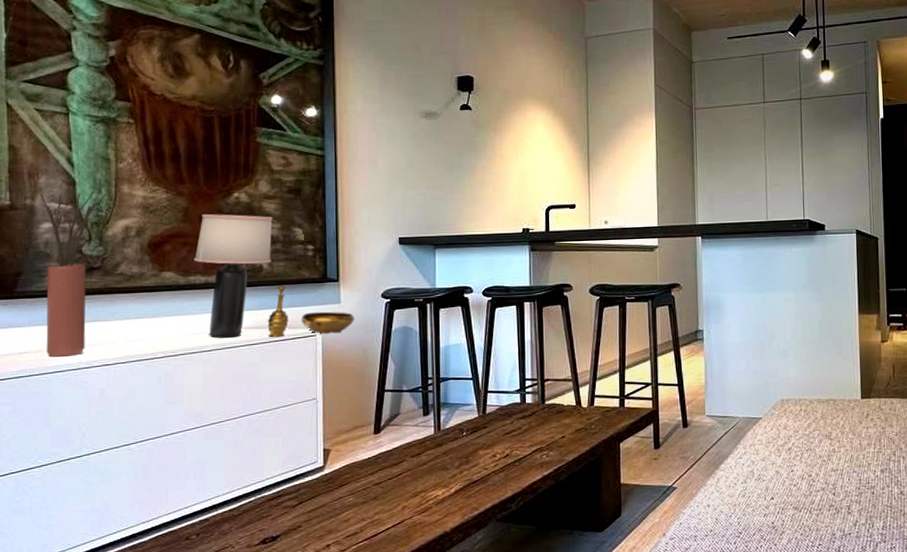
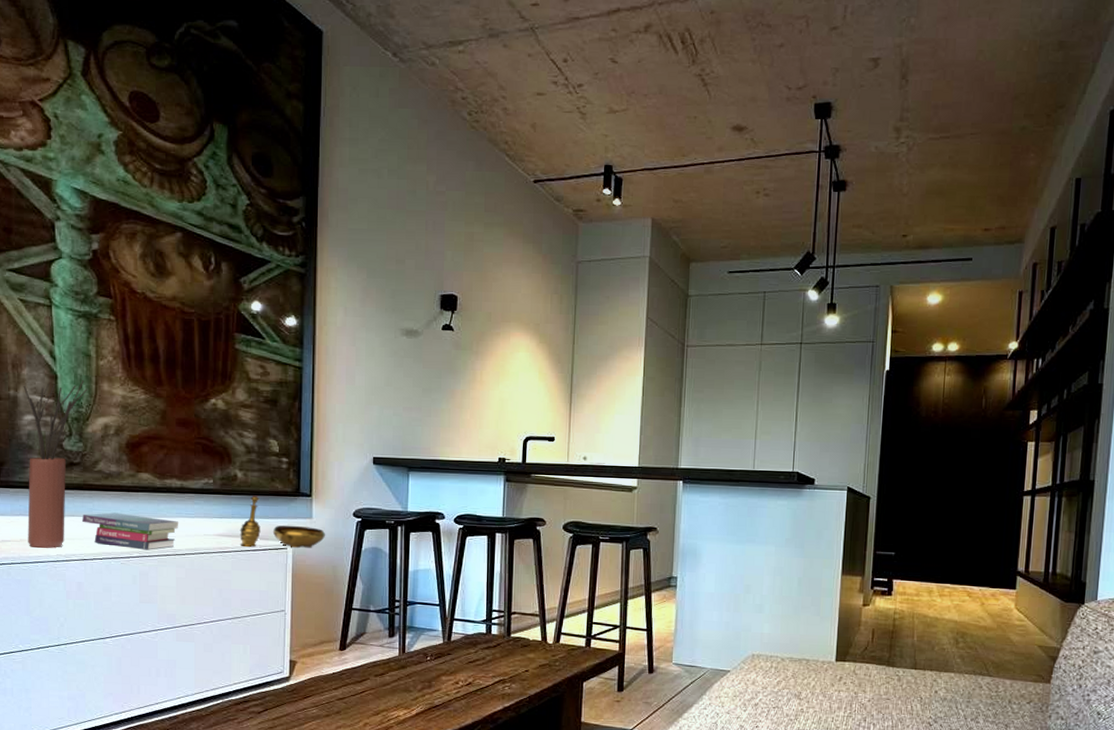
books: none [104,314,204,350] -> present [82,512,178,550]
table lamp: present [193,213,274,338] -> none [170,417,249,544]

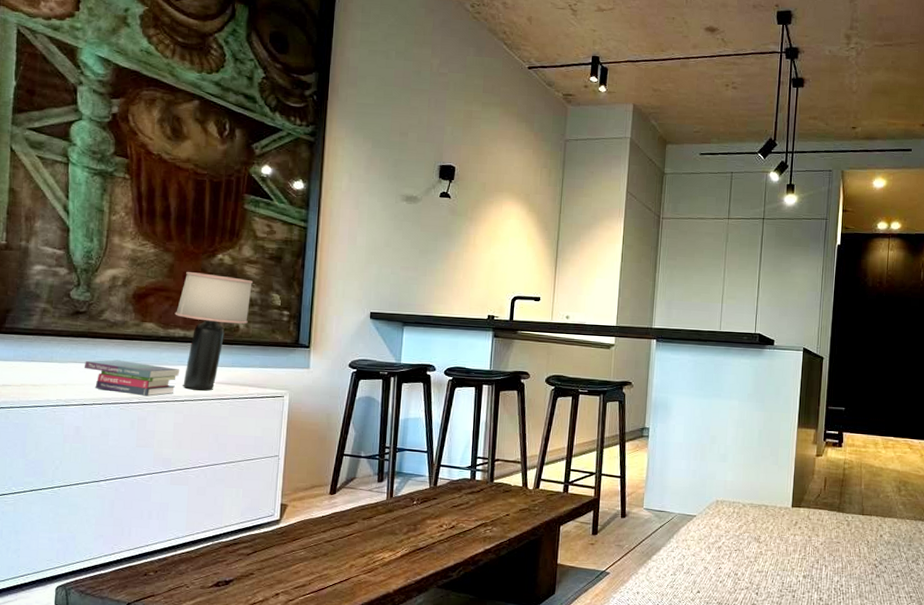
vase: present [23,380,88,548] -> none [28,234,99,393]
table lamp: none [170,417,249,544] -> present [174,271,254,391]
decorative bowl: present [240,495,326,549] -> none [238,345,322,397]

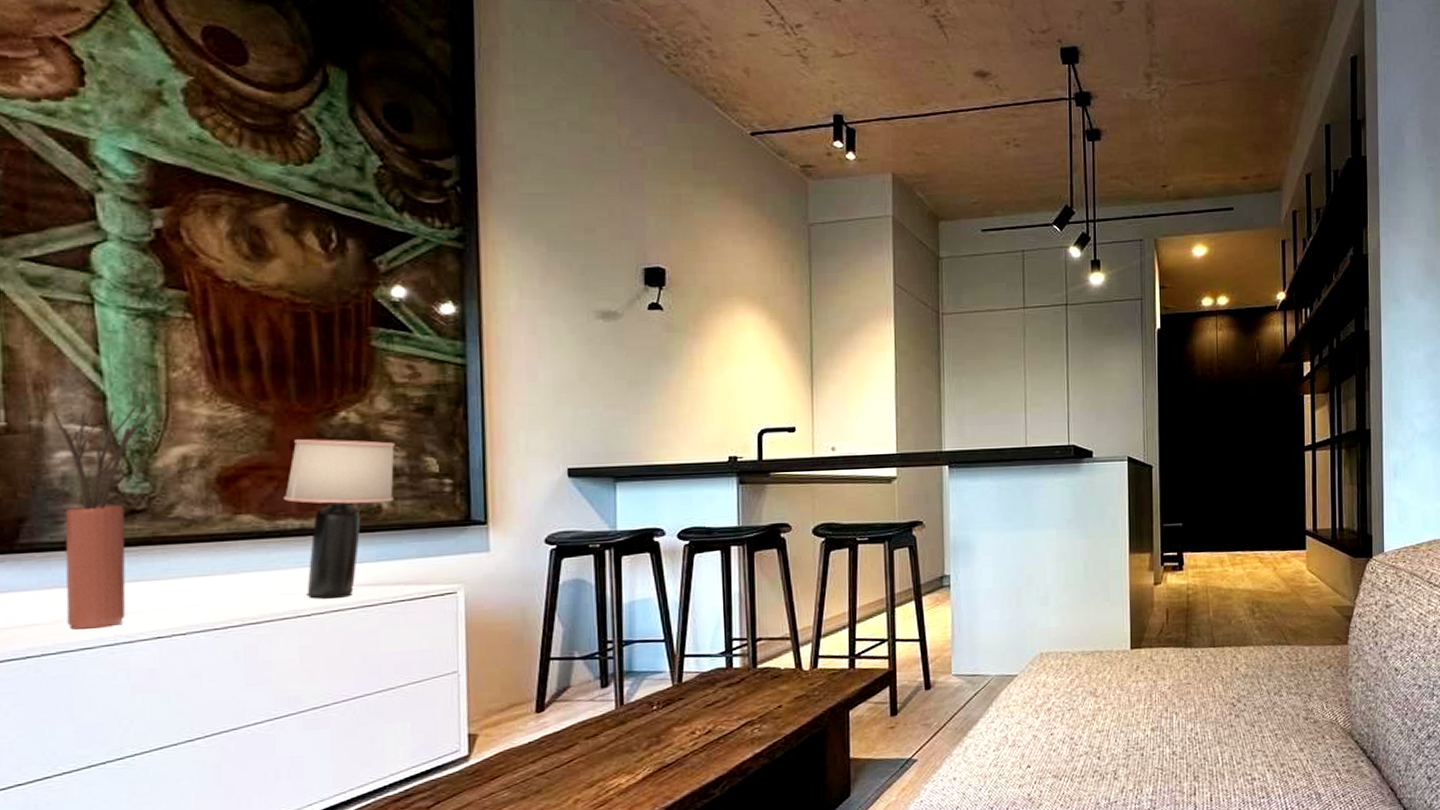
vase: none [28,234,99,393] -> present [52,399,155,630]
books: present [85,359,179,397] -> none [153,570,299,616]

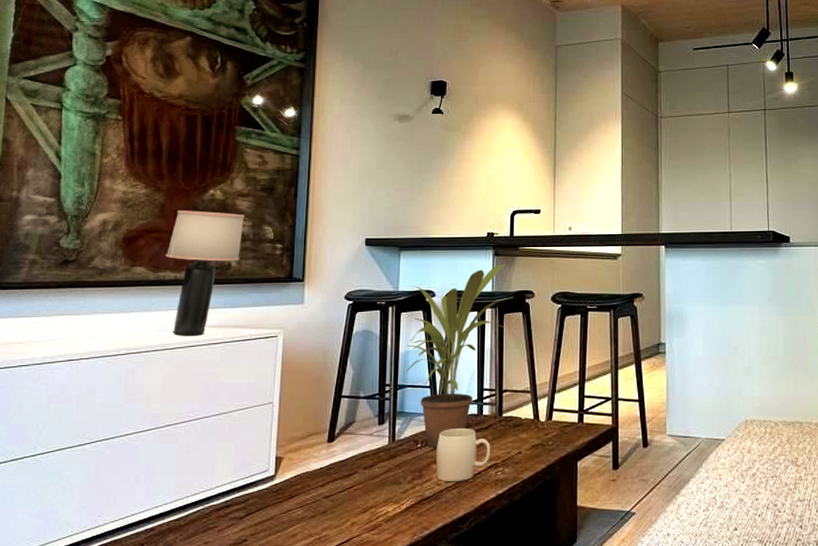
vase: present [52,399,155,630] -> none [14,178,90,350]
potted plant: none [631,493,765,709] -> present [405,264,513,448]
mug: none [676,684,745,746] -> present [435,427,491,483]

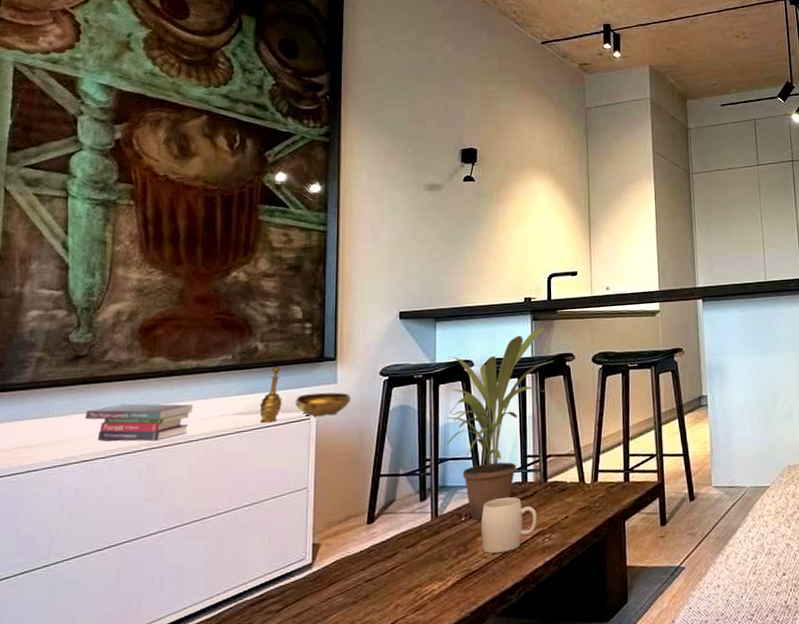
books: none [72,309,169,347] -> present [85,403,192,442]
table lamp: present [165,209,246,336] -> none [186,294,272,427]
decorative bowl: none [230,283,317,338] -> present [259,366,352,424]

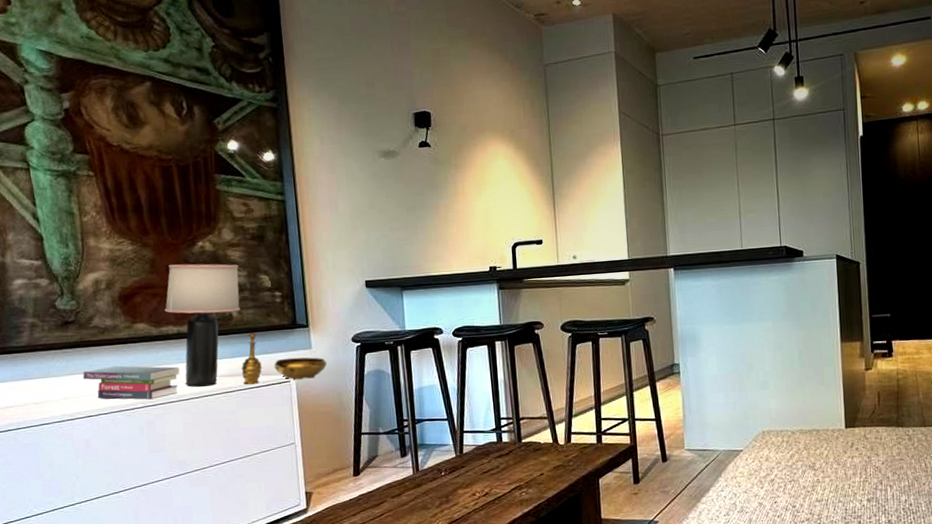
table lamp: none [186,294,272,427] -> present [164,263,241,387]
potted plant: present [446,328,554,521] -> none [417,297,522,475]
mug: present [480,497,537,554] -> none [460,455,514,505]

